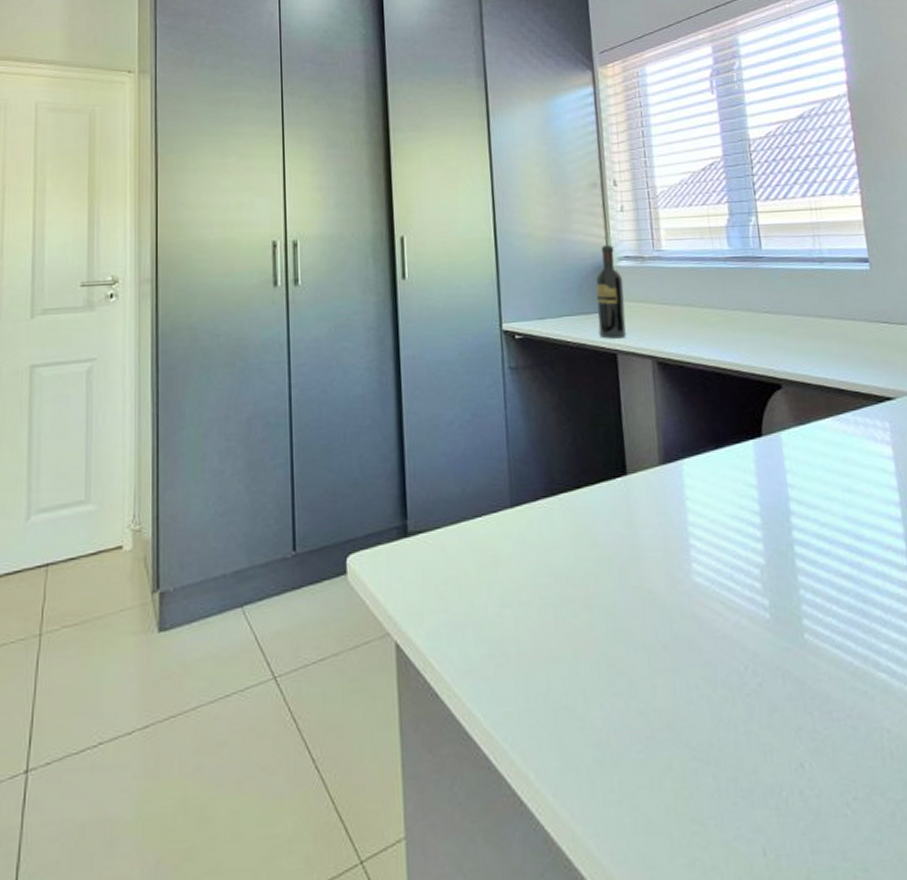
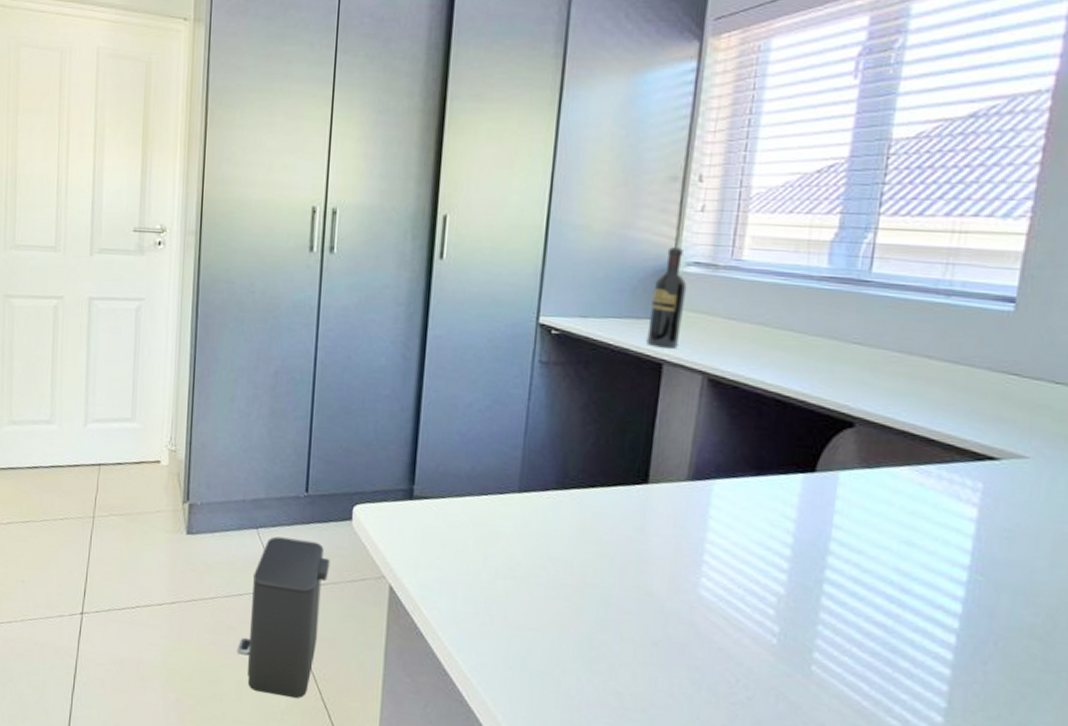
pedal bin: none [228,608,328,821] -> present [236,536,330,698]

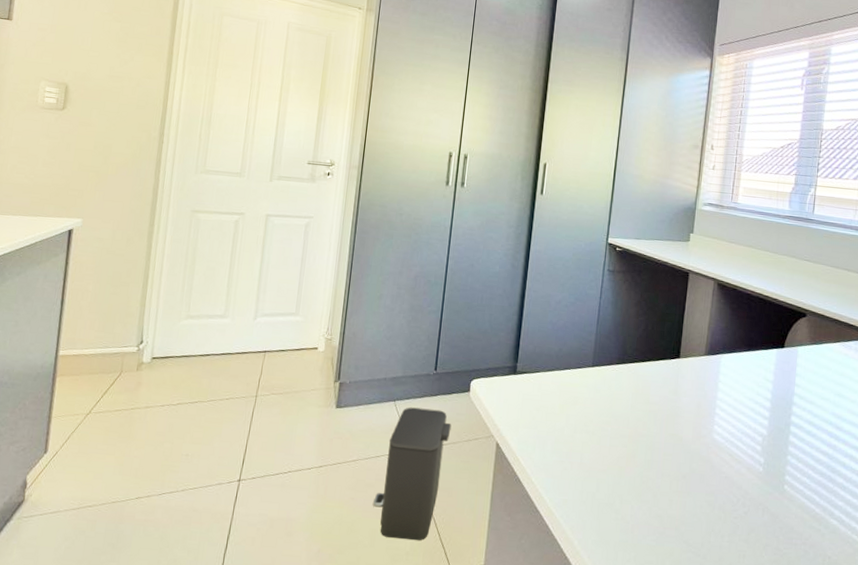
wine bottle: present [646,247,687,349] -> none [678,192,704,263]

